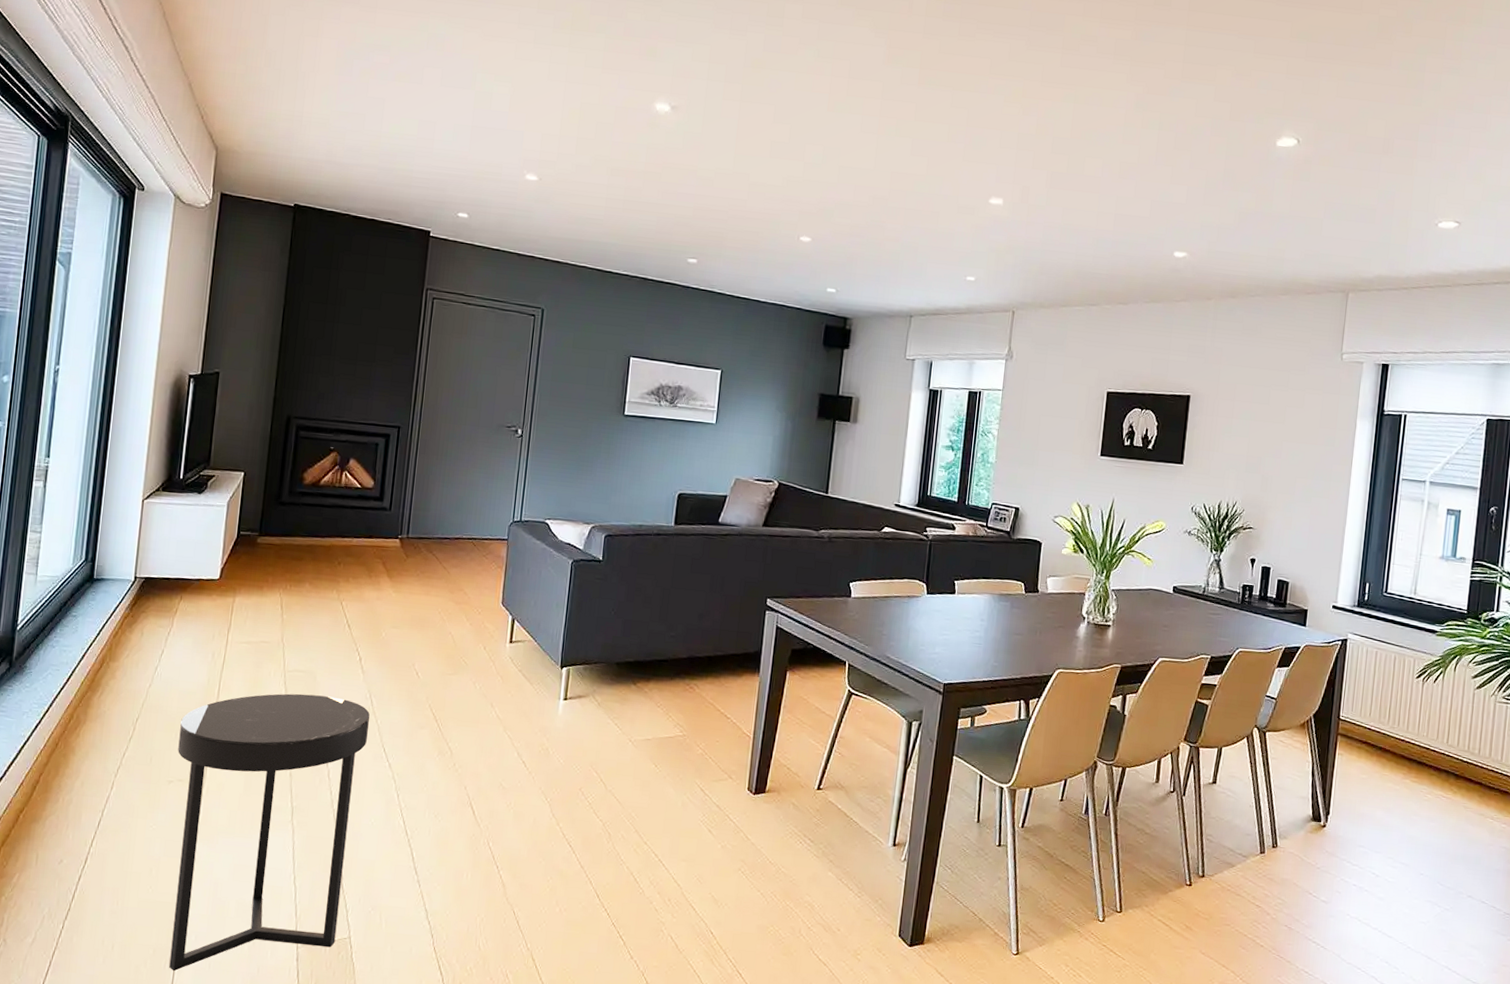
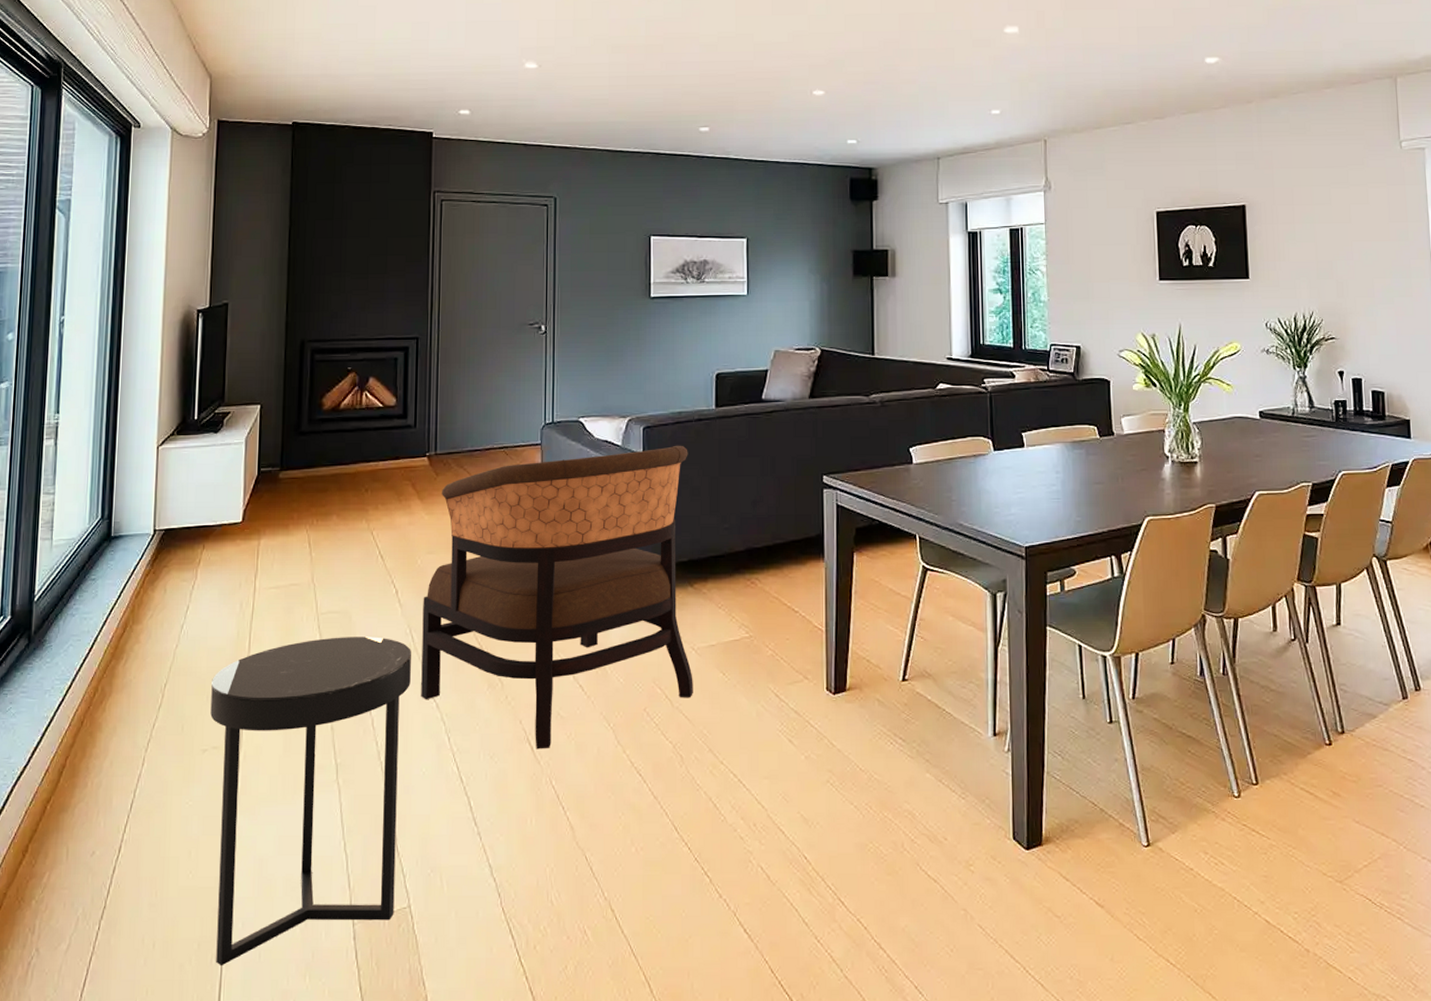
armchair: none [375,555,645,815] -> present [421,445,693,749]

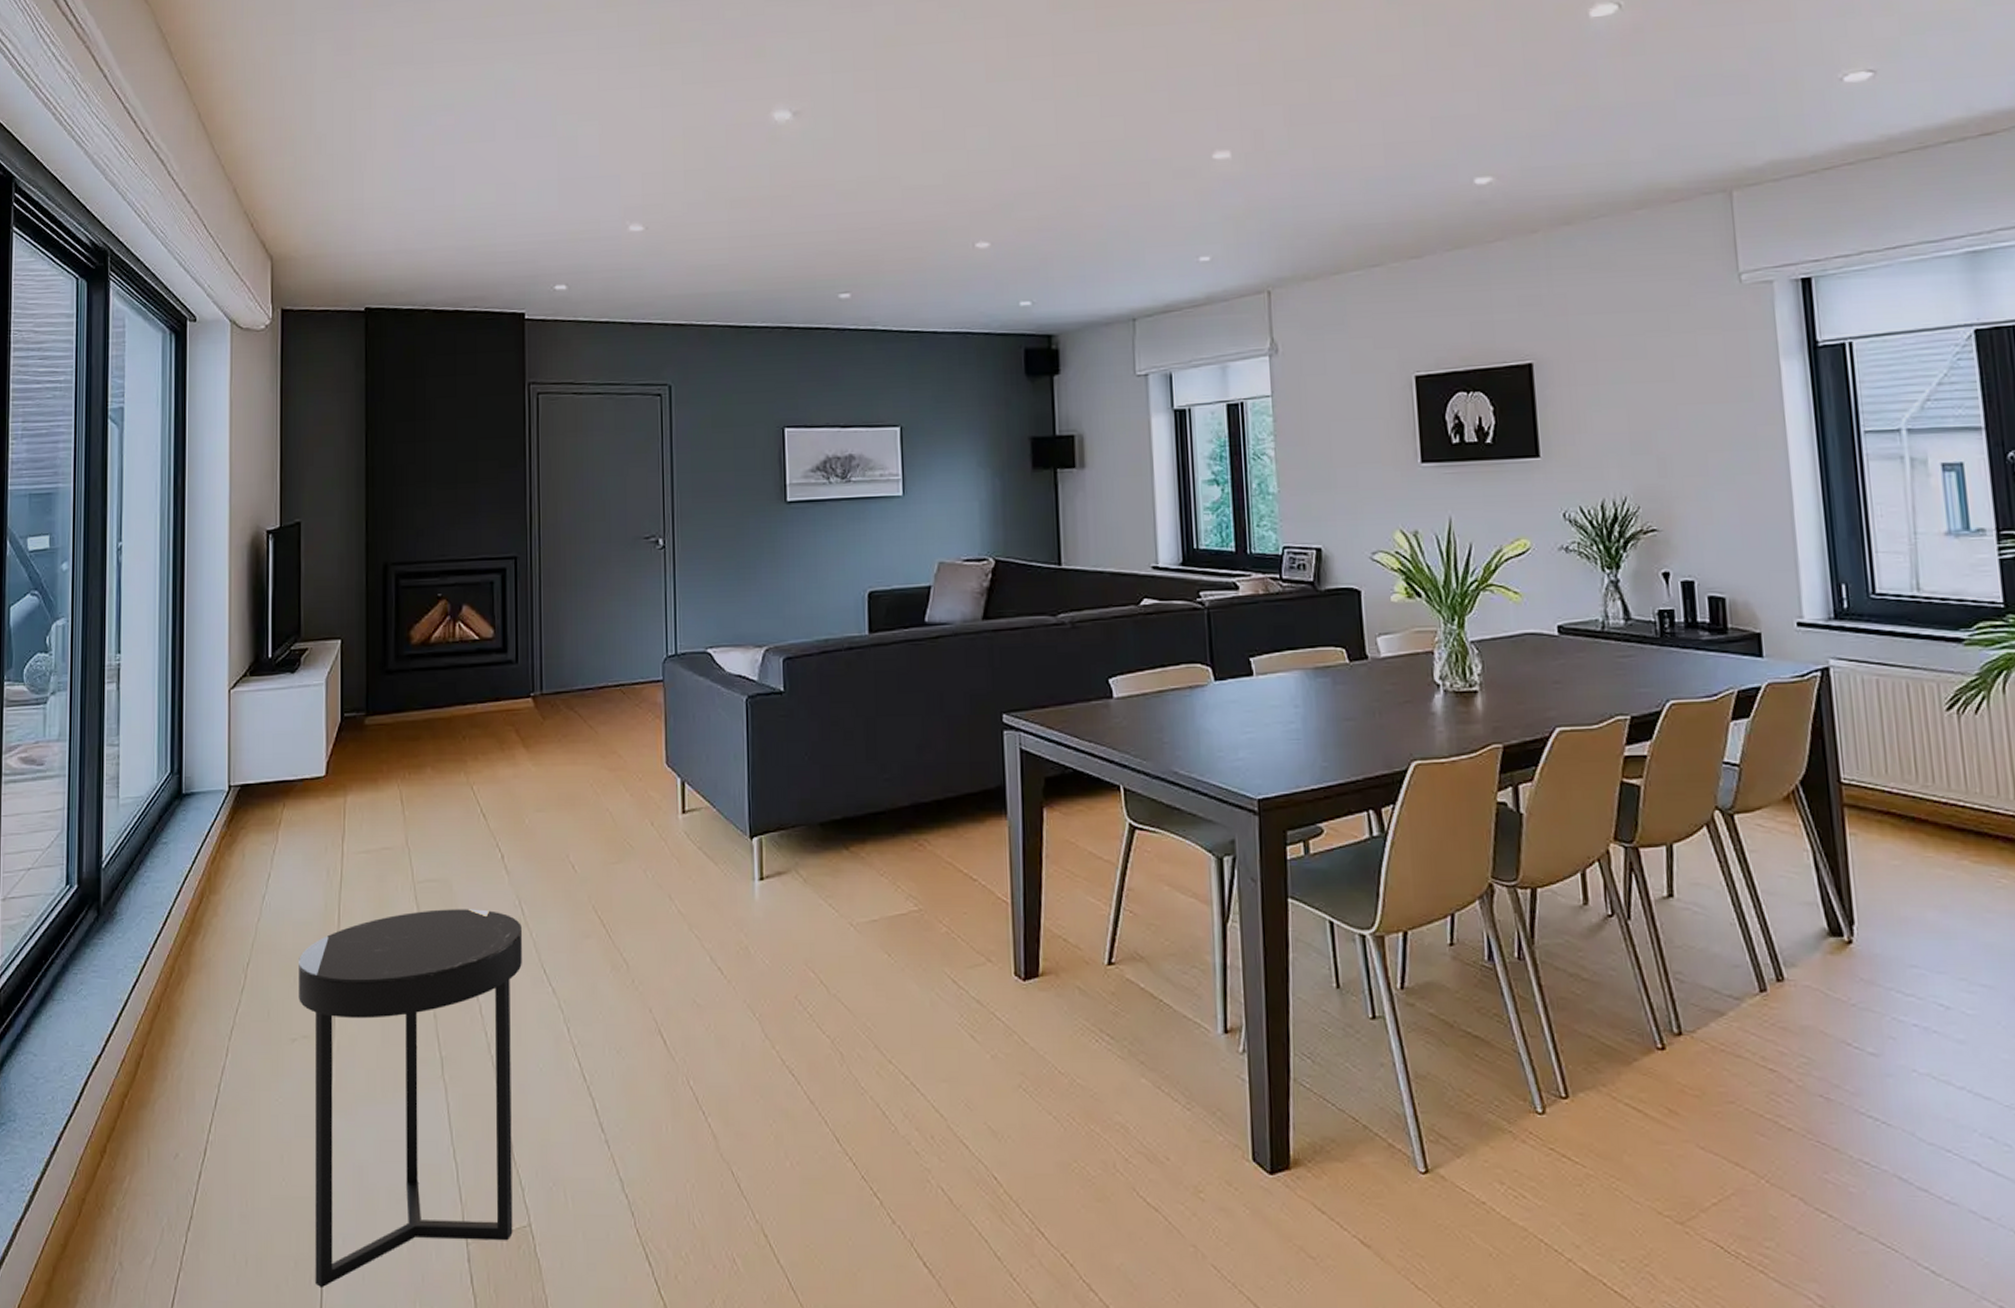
armchair: present [421,445,693,749] -> none [533,679,853,1043]

